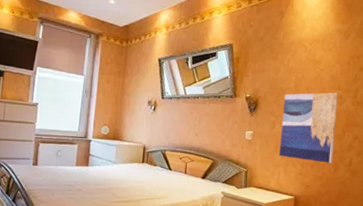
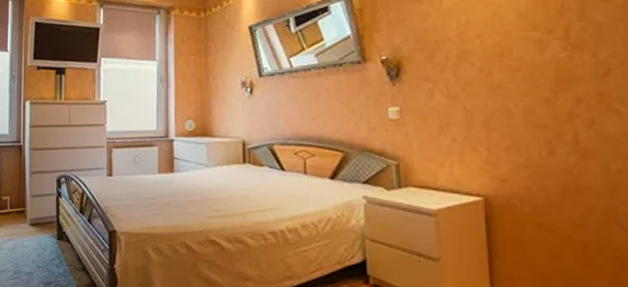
wall art: present [279,92,339,163] -> none [442,35,543,143]

